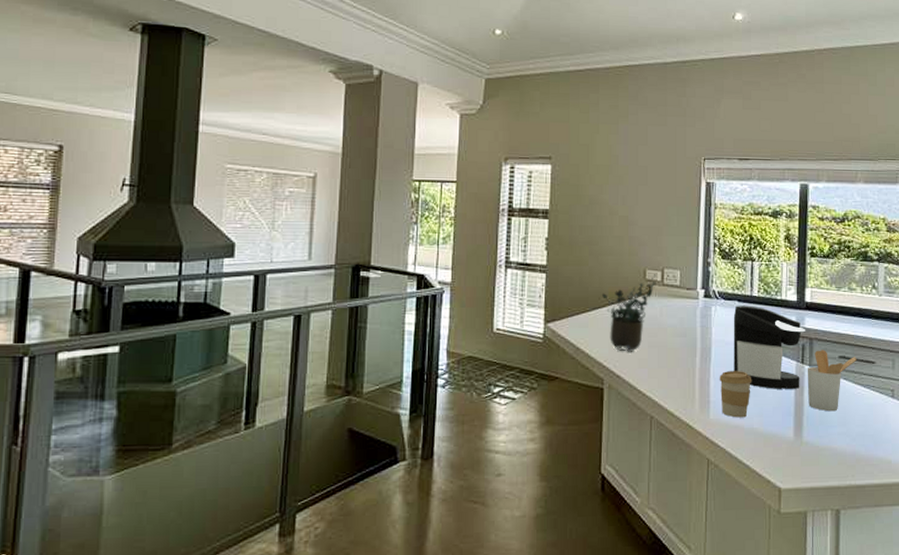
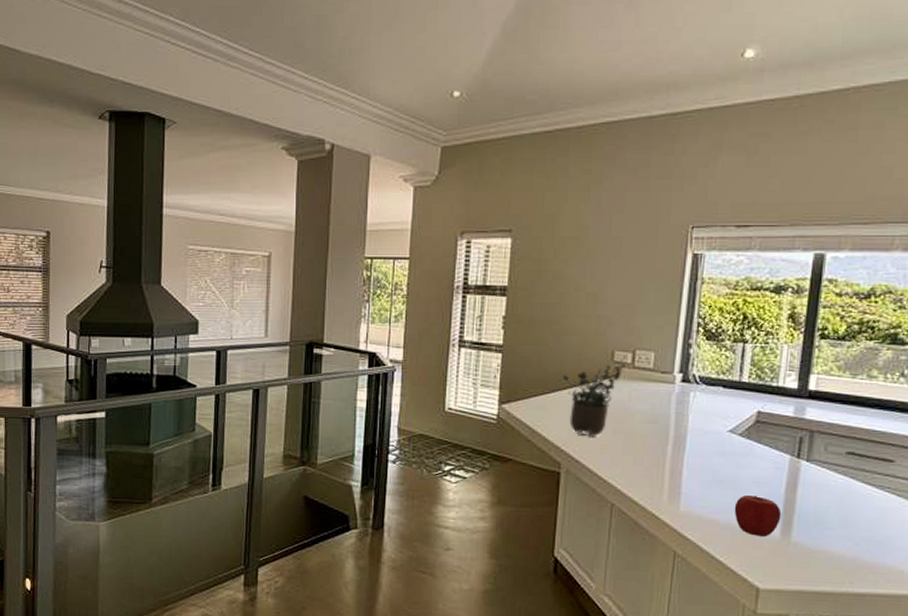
coffee cup: present [719,371,752,418] -> none [693,462,734,512]
coffee maker: present [733,306,805,389] -> none [711,392,805,485]
apple: none [755,401,793,438] -> present [734,495,782,536]
utensil holder: present [807,350,857,412] -> none [801,444,870,513]

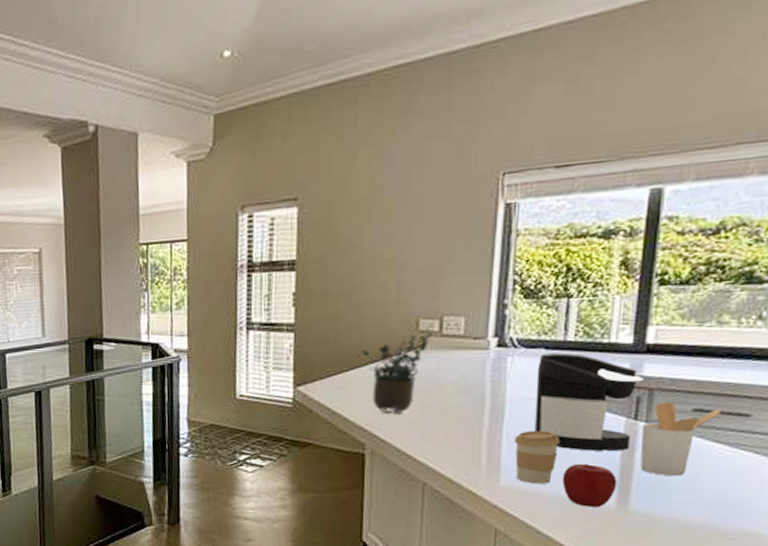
coffee cup: none [693,462,734,512] -> present [514,431,561,484]
coffee maker: none [711,392,805,485] -> present [534,353,643,451]
utensil holder: none [801,444,870,513] -> present [640,402,721,476]

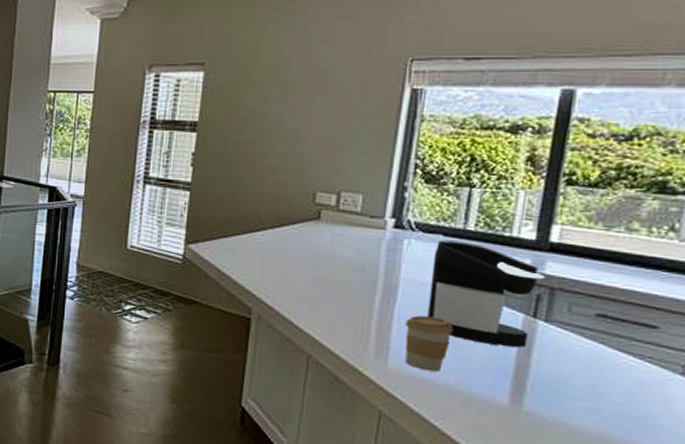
potted plant: present [361,324,433,414] -> none [256,197,330,283]
apple: present [562,464,617,507] -> none [453,355,512,403]
utensil holder: present [640,402,721,476] -> none [537,303,626,381]

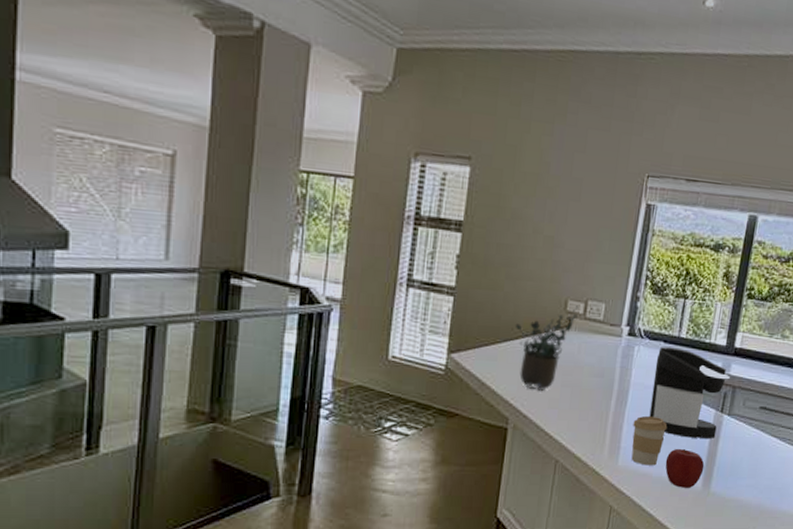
potted plant: none [256,197,330,283] -> present [515,306,579,391]
apple: none [453,355,512,403] -> present [665,449,705,488]

